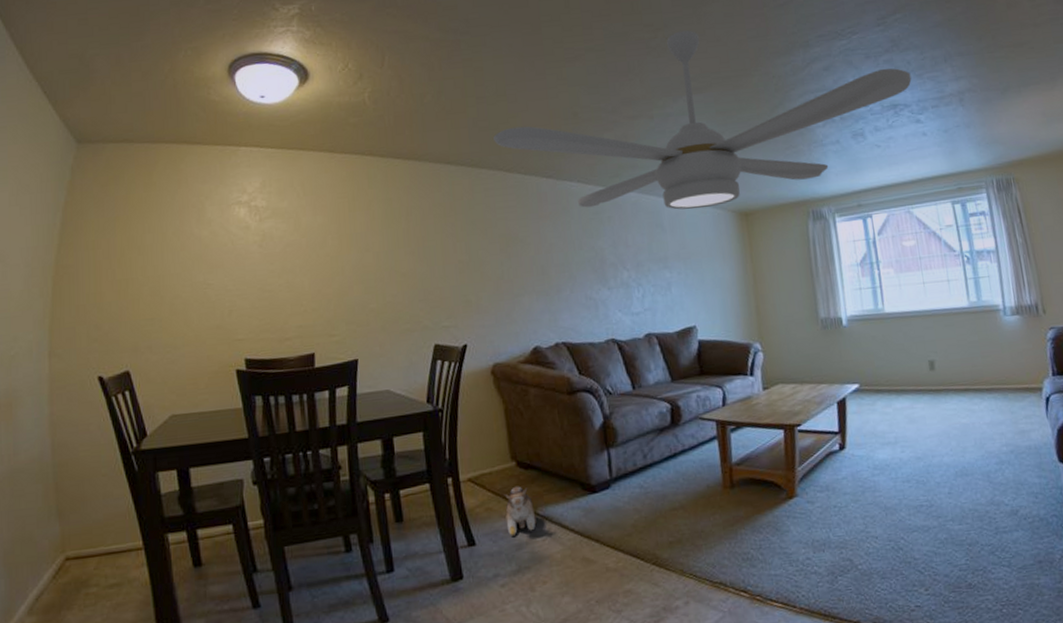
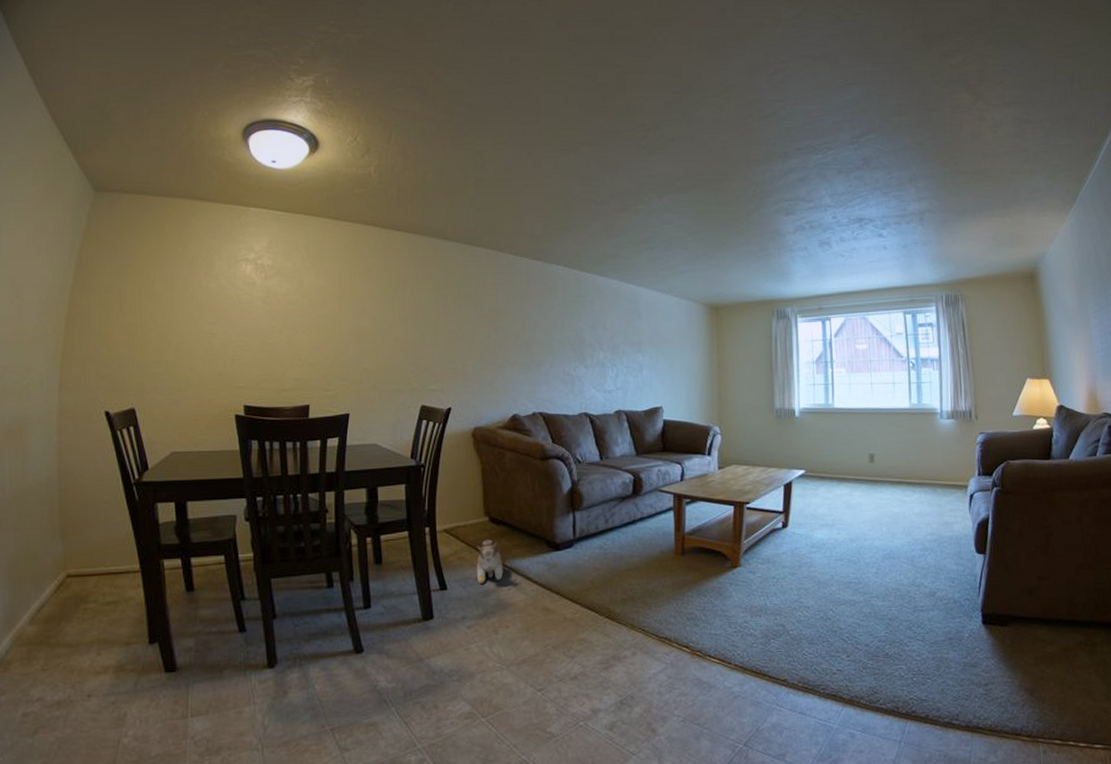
ceiling fan: present [493,30,912,210] -> none [489,133,878,300]

